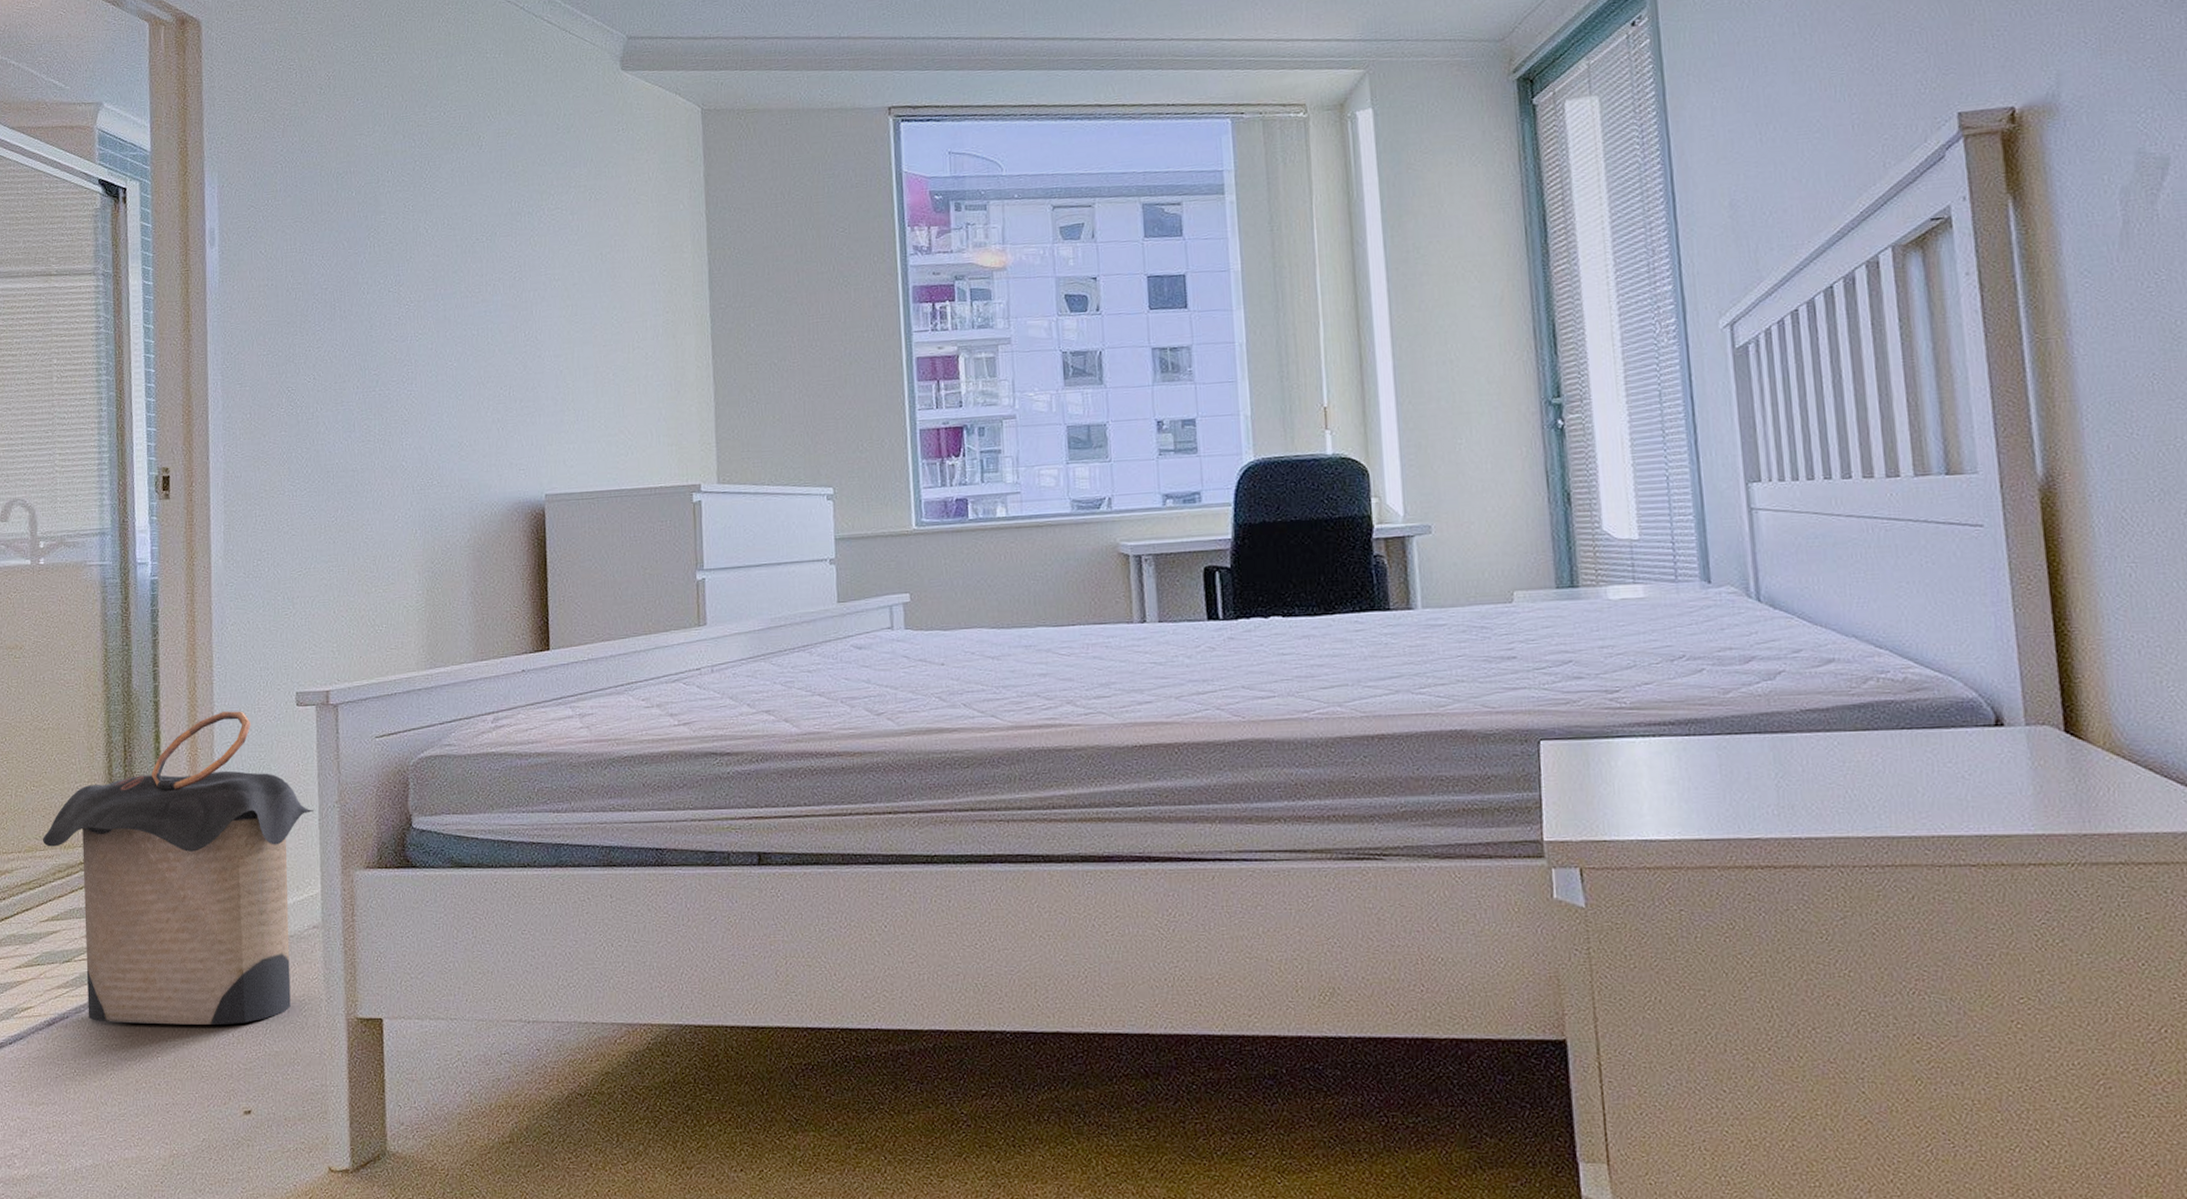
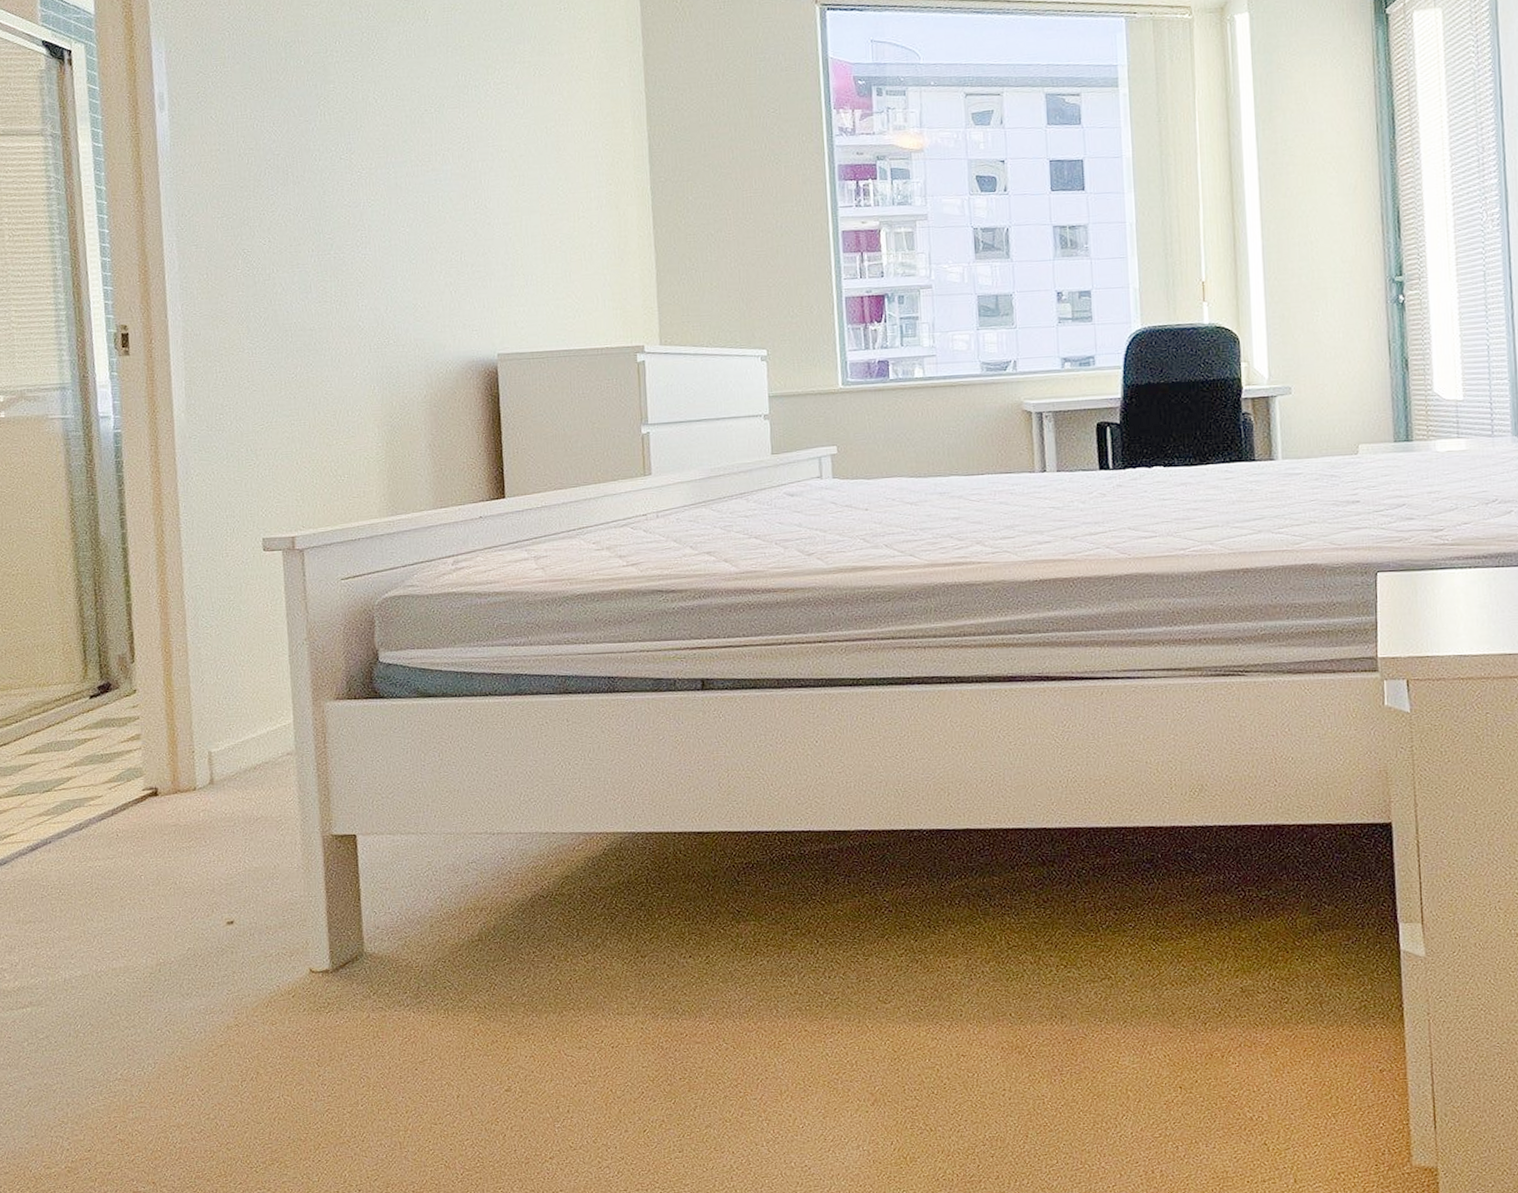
laundry hamper: present [43,711,315,1025] -> none [17,556,285,846]

